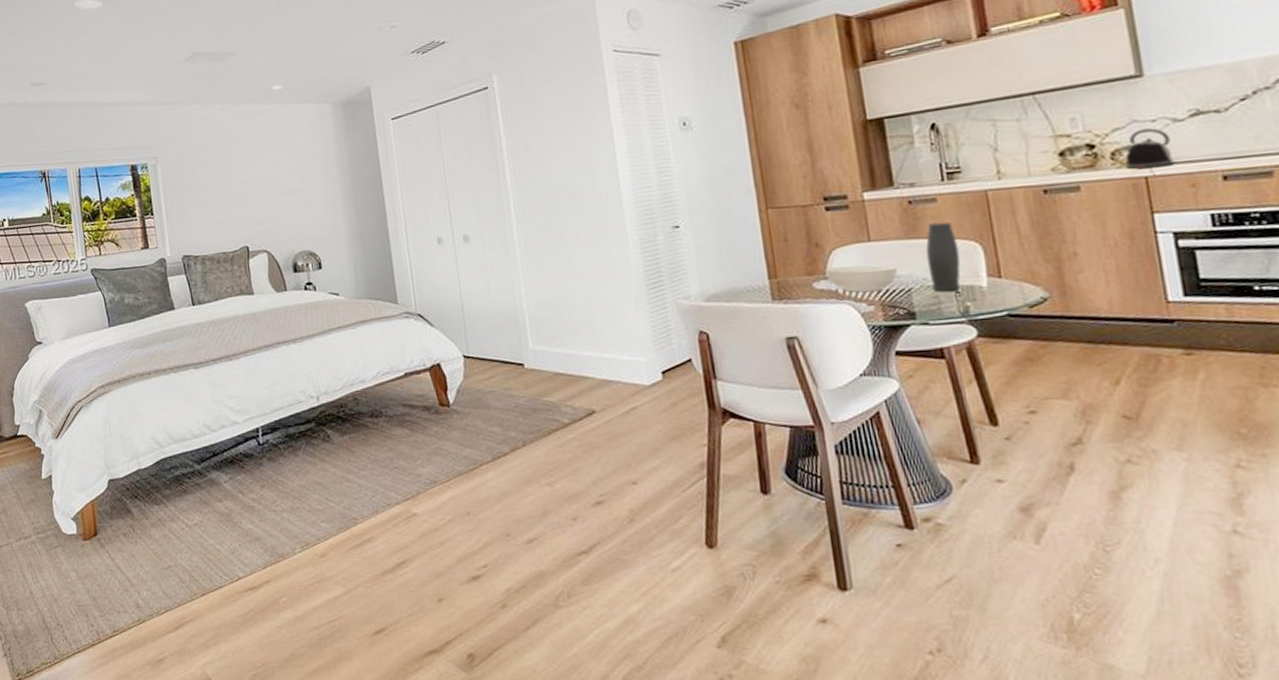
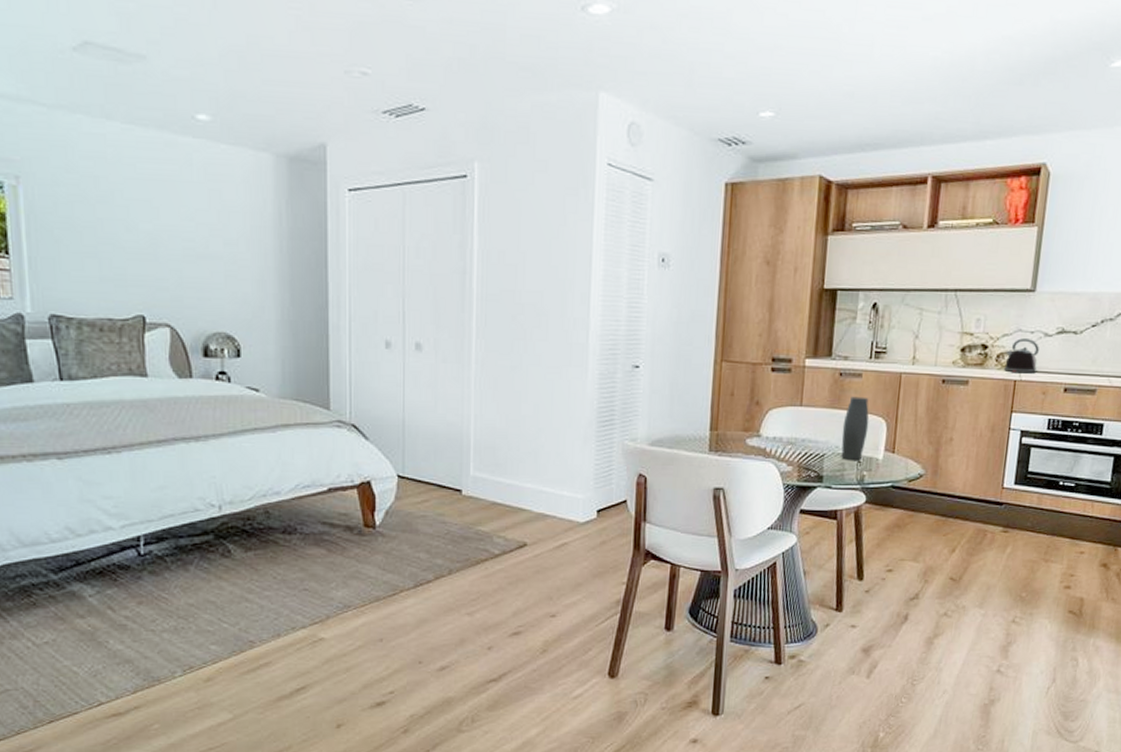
bowl: present [825,265,898,293] -> none [759,426,818,453]

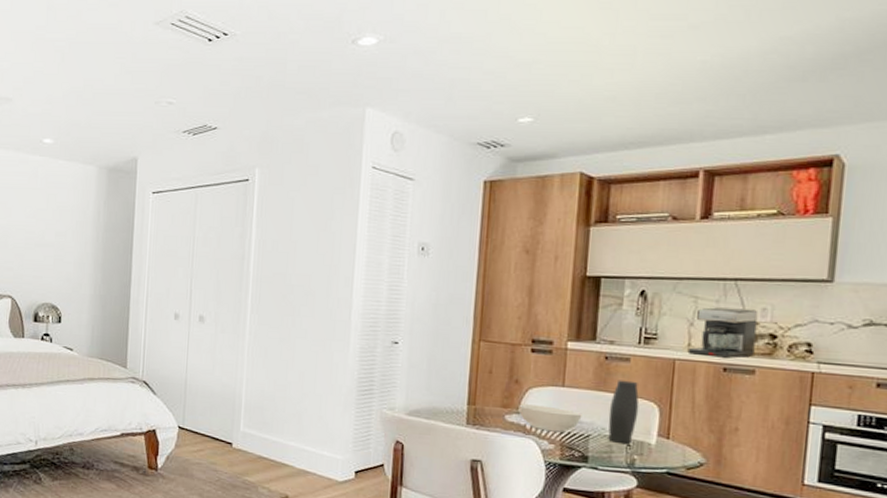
bowl: none [759,426,818,453] -> present [519,404,582,433]
coffee maker: none [912,319,974,371] -> present [687,307,758,359]
kettle: present [1004,338,1039,374] -> none [798,329,842,367]

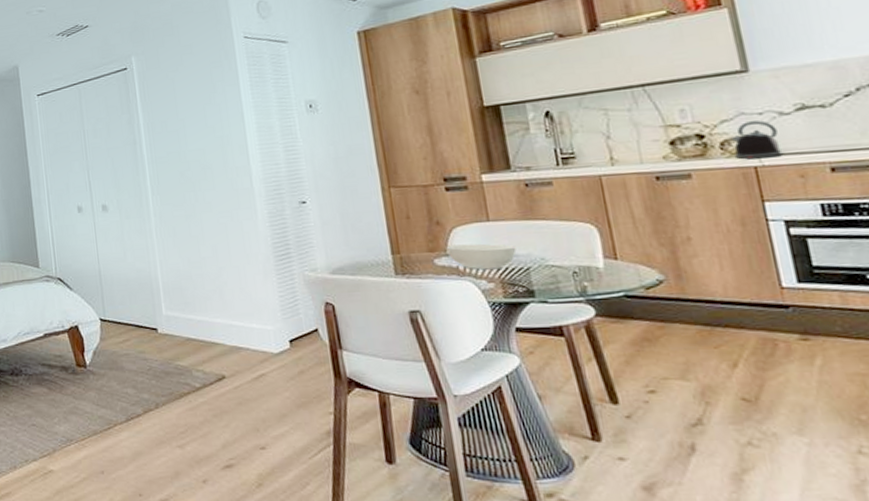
vase: present [608,380,640,445] -> none [543,204,578,273]
coffee maker: present [687,307,758,359] -> none [611,112,685,169]
kettle: none [798,329,842,367] -> present [730,120,784,160]

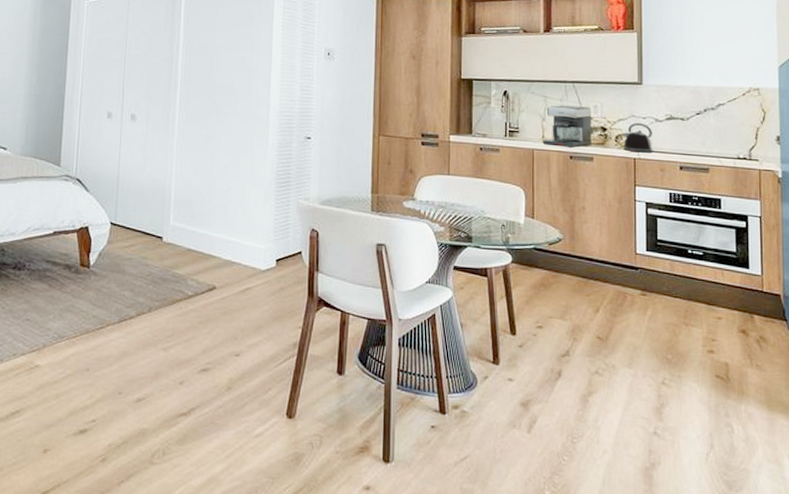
bowl: present [446,243,517,270] -> none [414,191,465,216]
coffee maker: none [611,112,685,169] -> present [542,105,592,149]

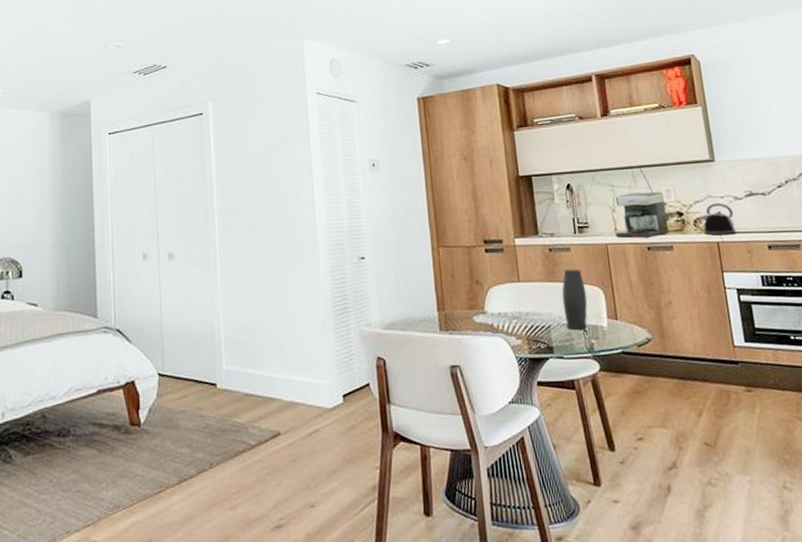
vase: none [486,168,509,225] -> present [561,269,588,331]

